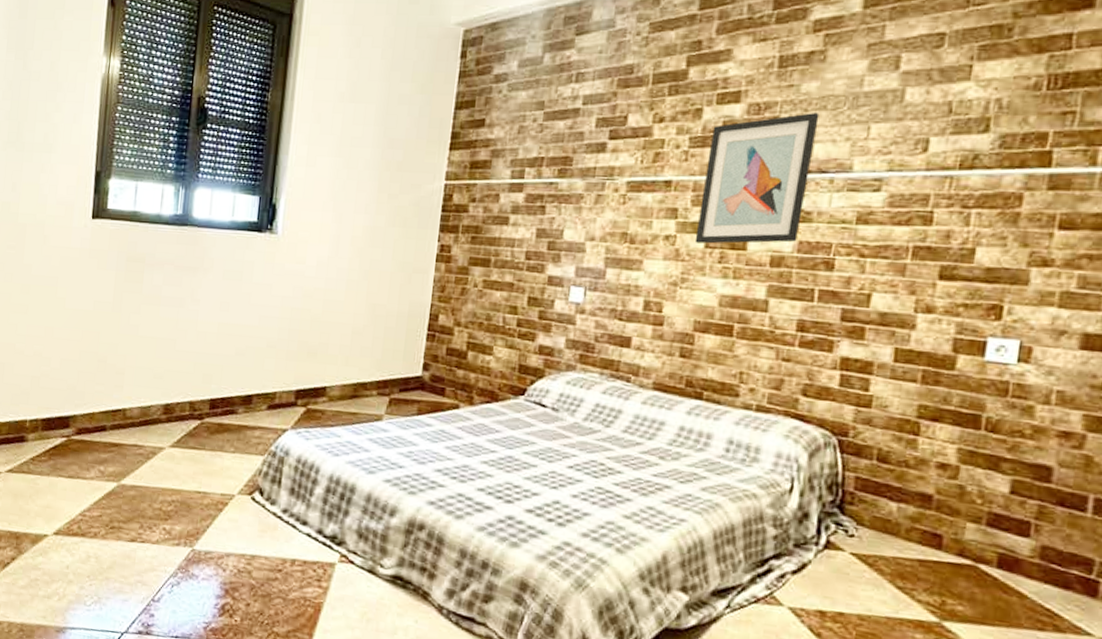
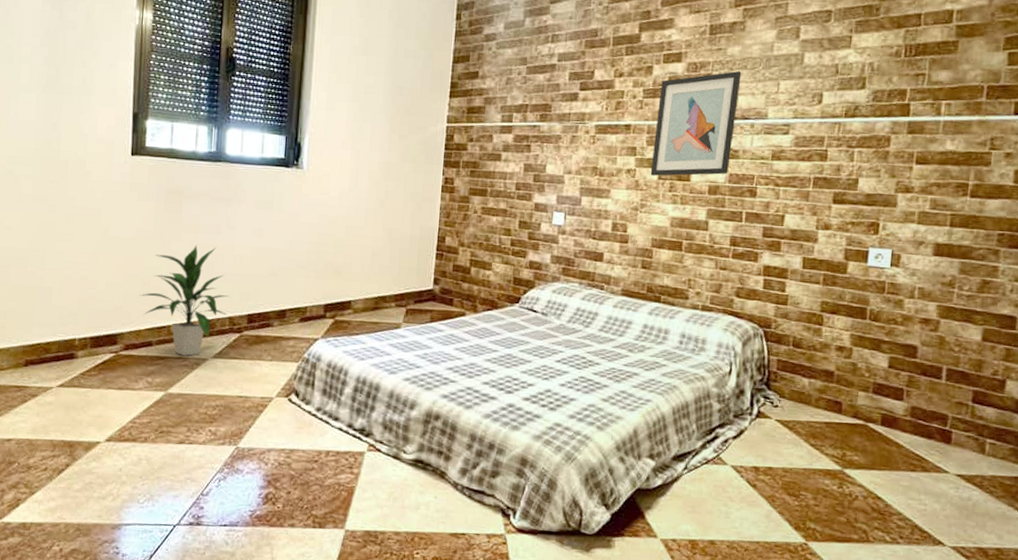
indoor plant: none [95,319,191,444] -> present [140,245,230,356]

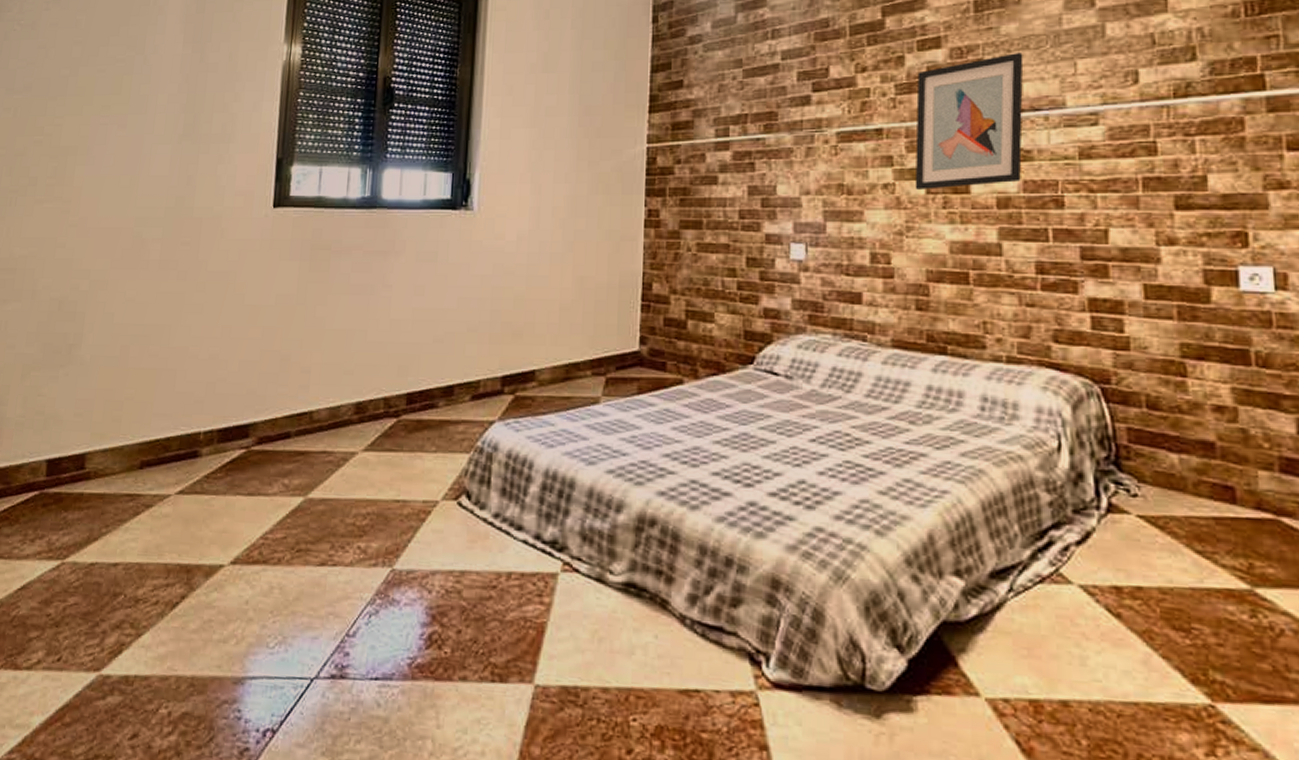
indoor plant: present [140,245,230,356] -> none [278,309,385,449]

